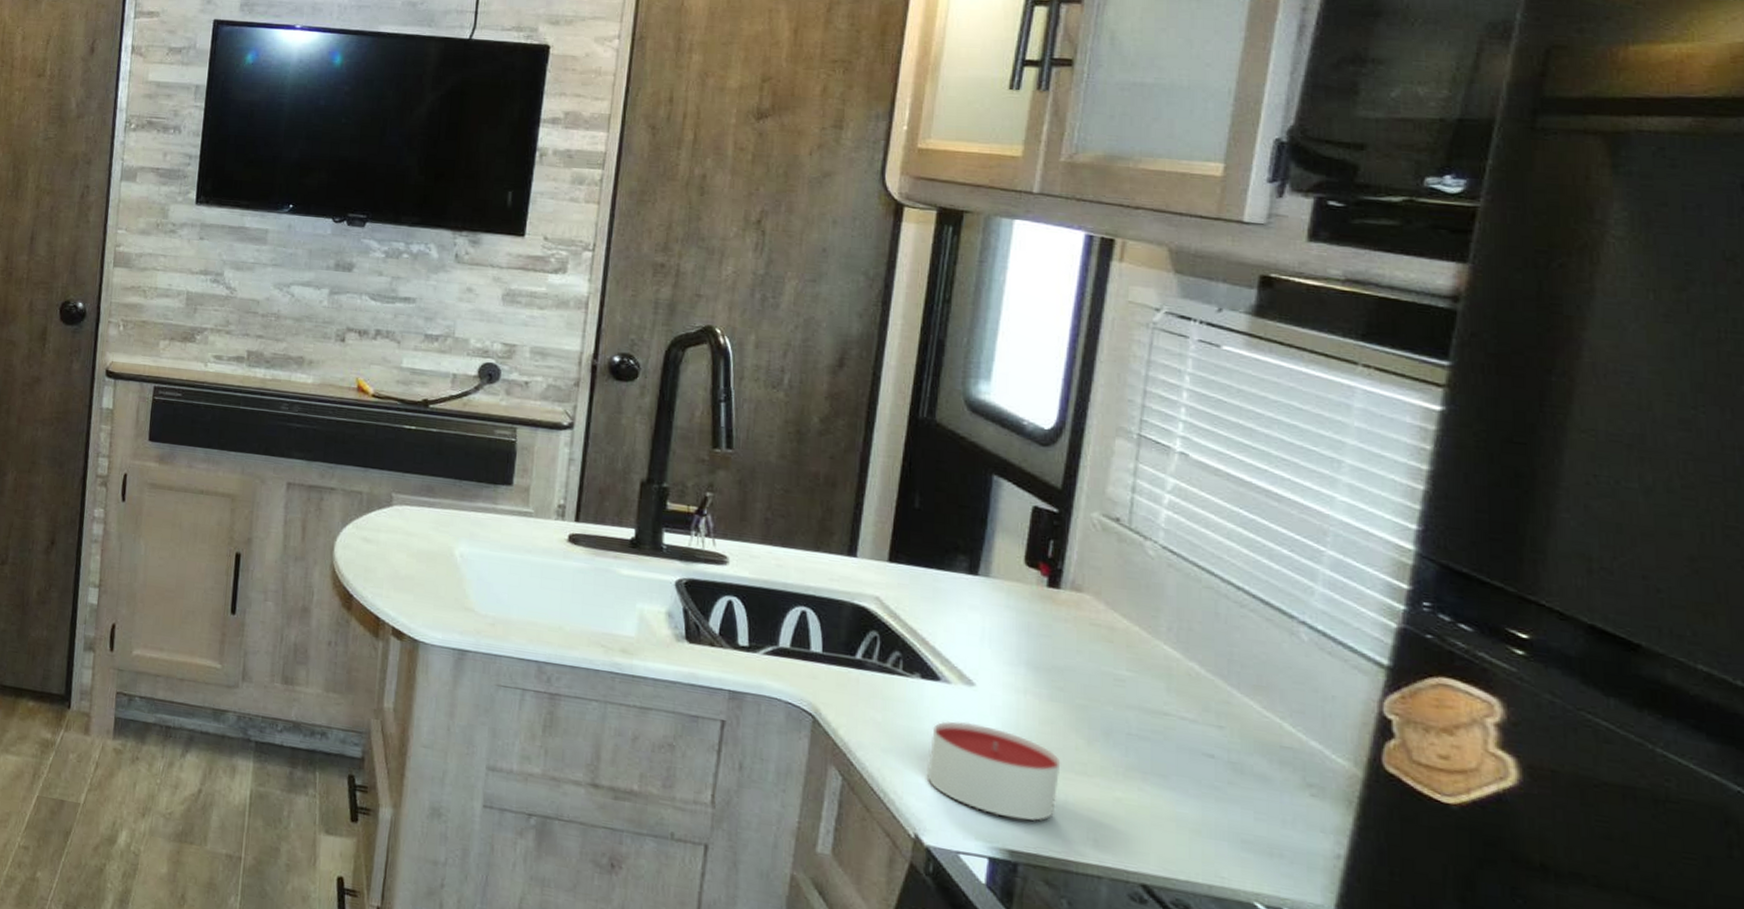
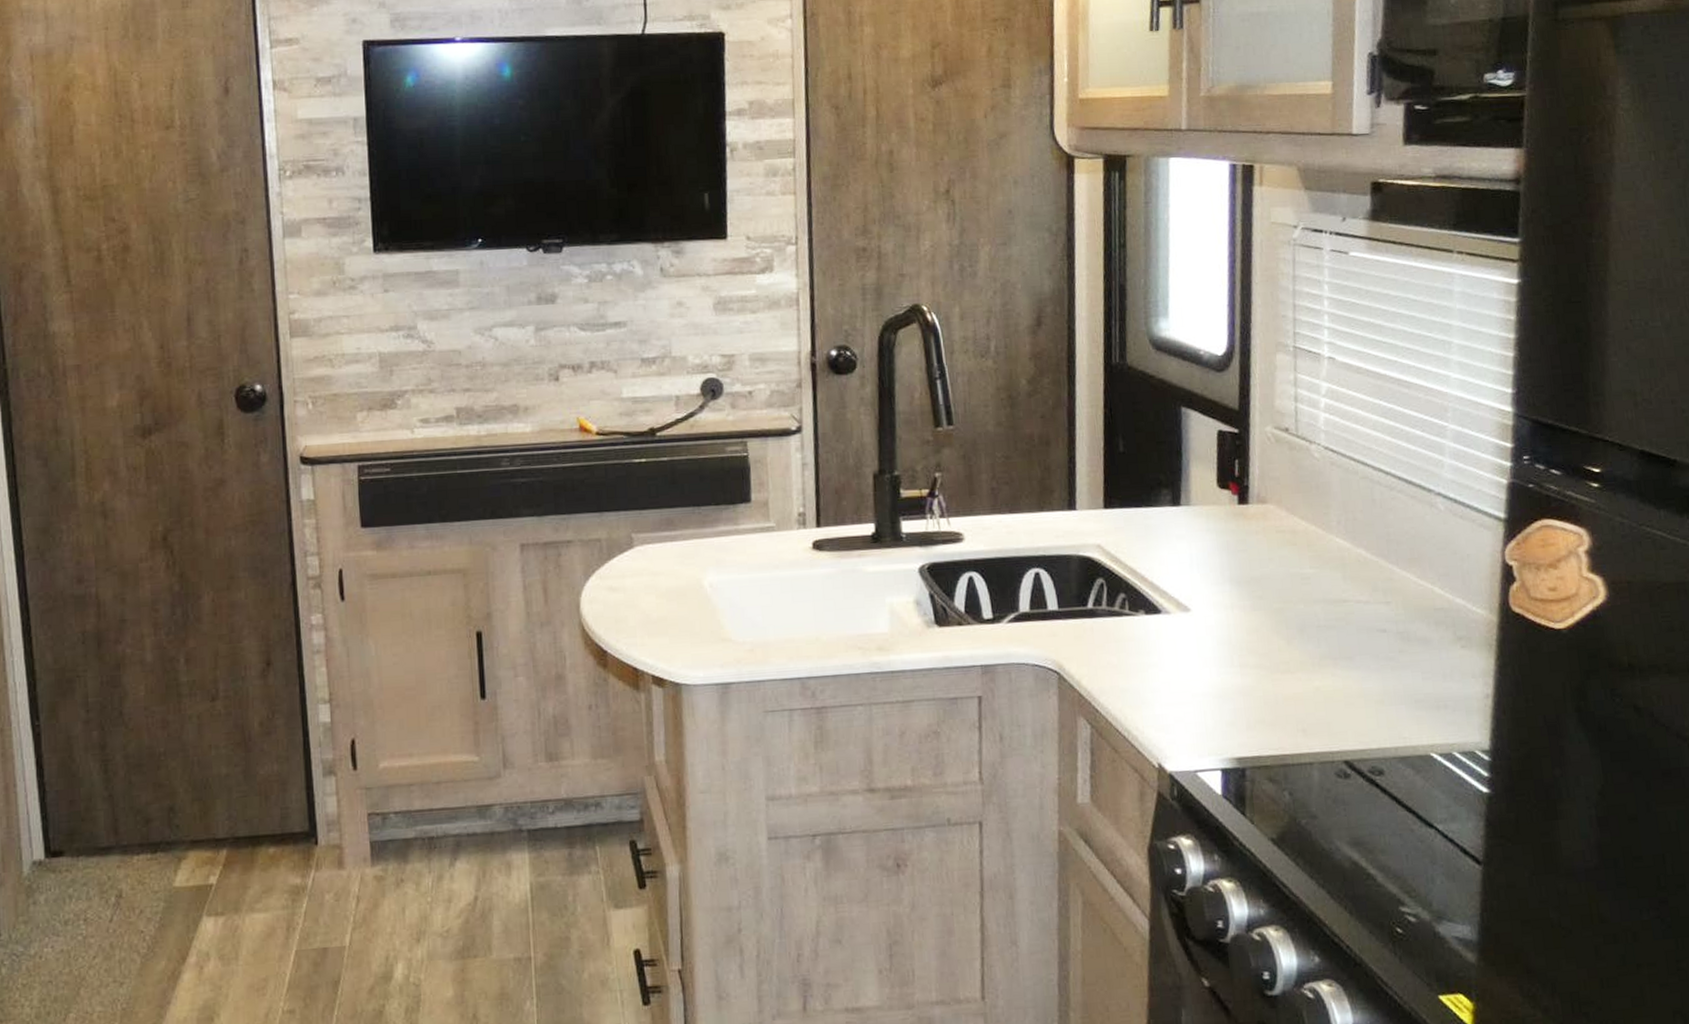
candle: present [926,721,1061,821] -> none [1160,646,1269,729]

